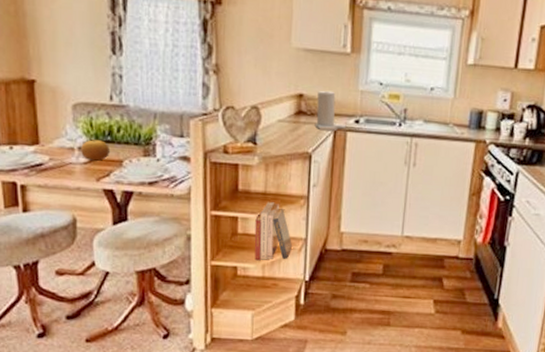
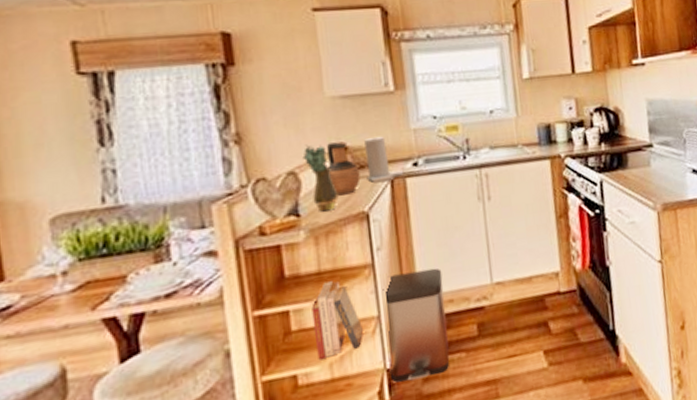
fruit: present [81,140,109,161] -> none [66,256,107,286]
vase: none [265,85,290,145] -> present [303,144,339,212]
ceramic jug: none [284,88,310,135] -> present [327,141,361,196]
pedal bin: none [307,209,363,295] -> present [382,268,450,382]

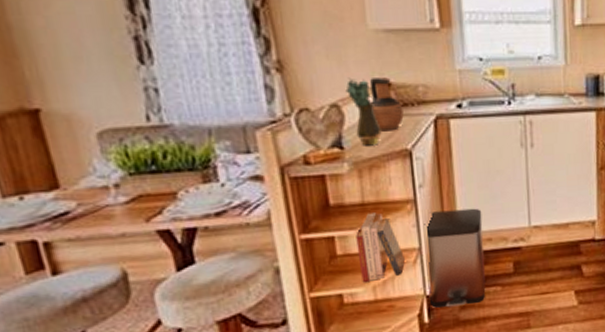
paper towel: present [364,136,404,182] -> none [408,74,448,121]

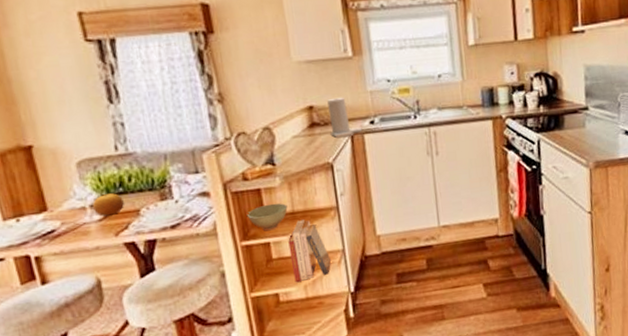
fruit: none [118,172,157,198] -> present [93,193,124,216]
bowl: none [309,192,357,224] -> present [248,203,288,231]
vase: present [345,77,382,146] -> none [275,103,307,162]
ceramic jug: present [370,77,404,132] -> none [295,101,325,149]
paper towel: none [408,74,448,121] -> present [327,97,363,138]
pedal bin: present [424,208,486,308] -> none [346,212,403,303]

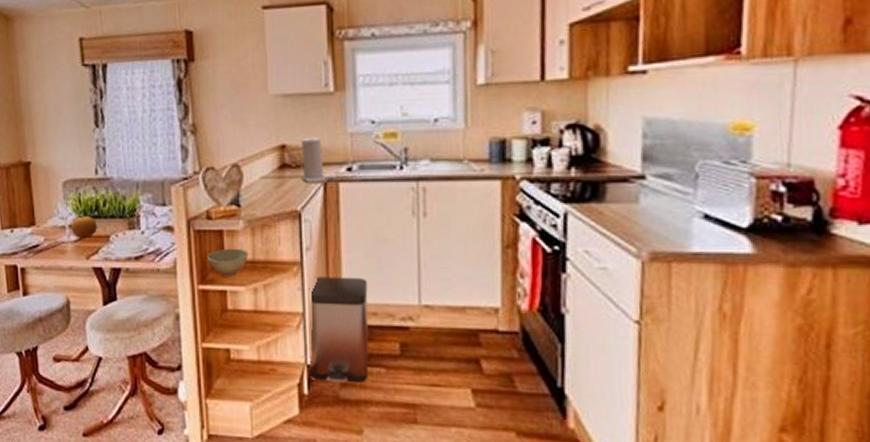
books: present [288,220,332,282] -> none [245,271,290,340]
pedal bin: none [346,212,403,303] -> present [308,277,369,383]

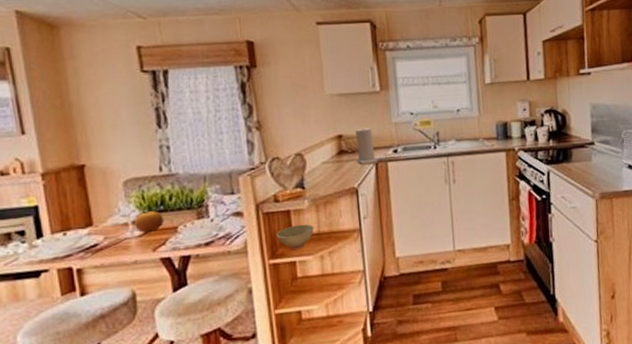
pedal bin: present [308,277,369,383] -> none [367,235,419,323]

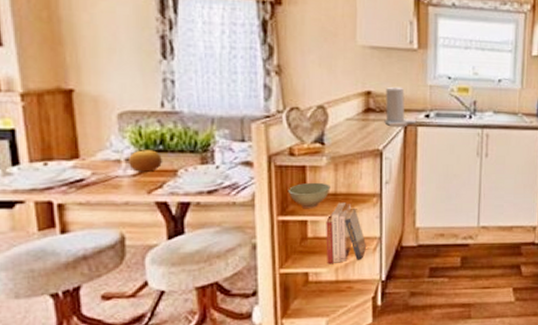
books: none [313,240,353,300] -> present [326,203,367,263]

